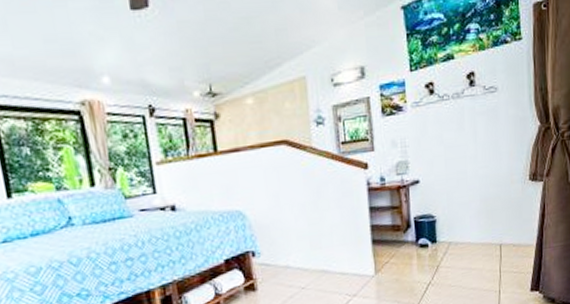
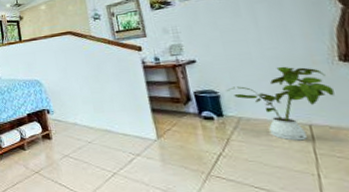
house plant: none [442,186,521,262] -> present [226,66,335,141]

